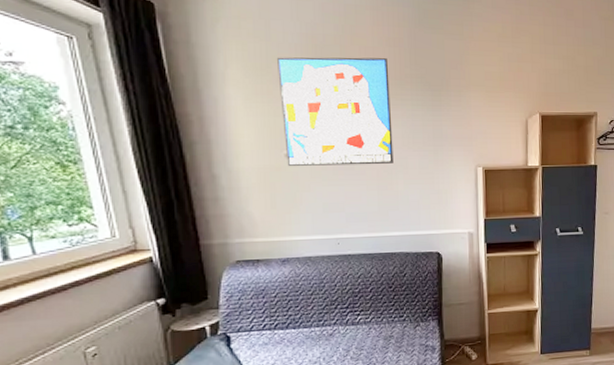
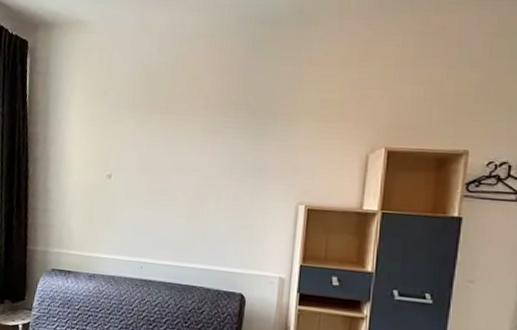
wall art: present [276,57,394,167] -> none [107,84,215,192]

